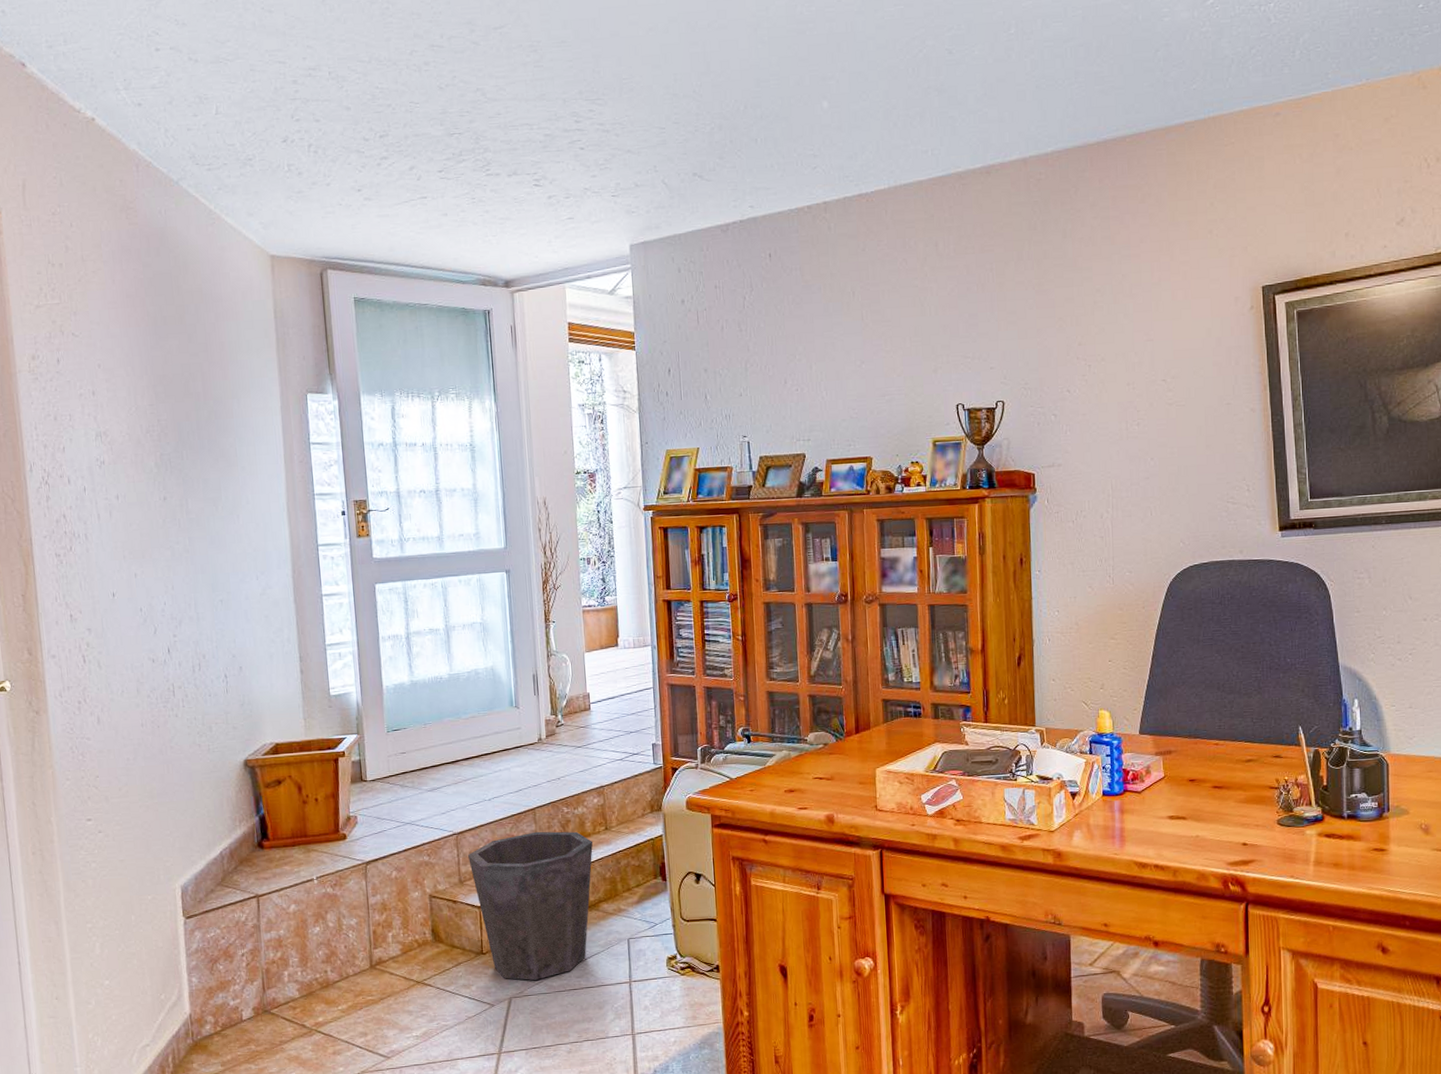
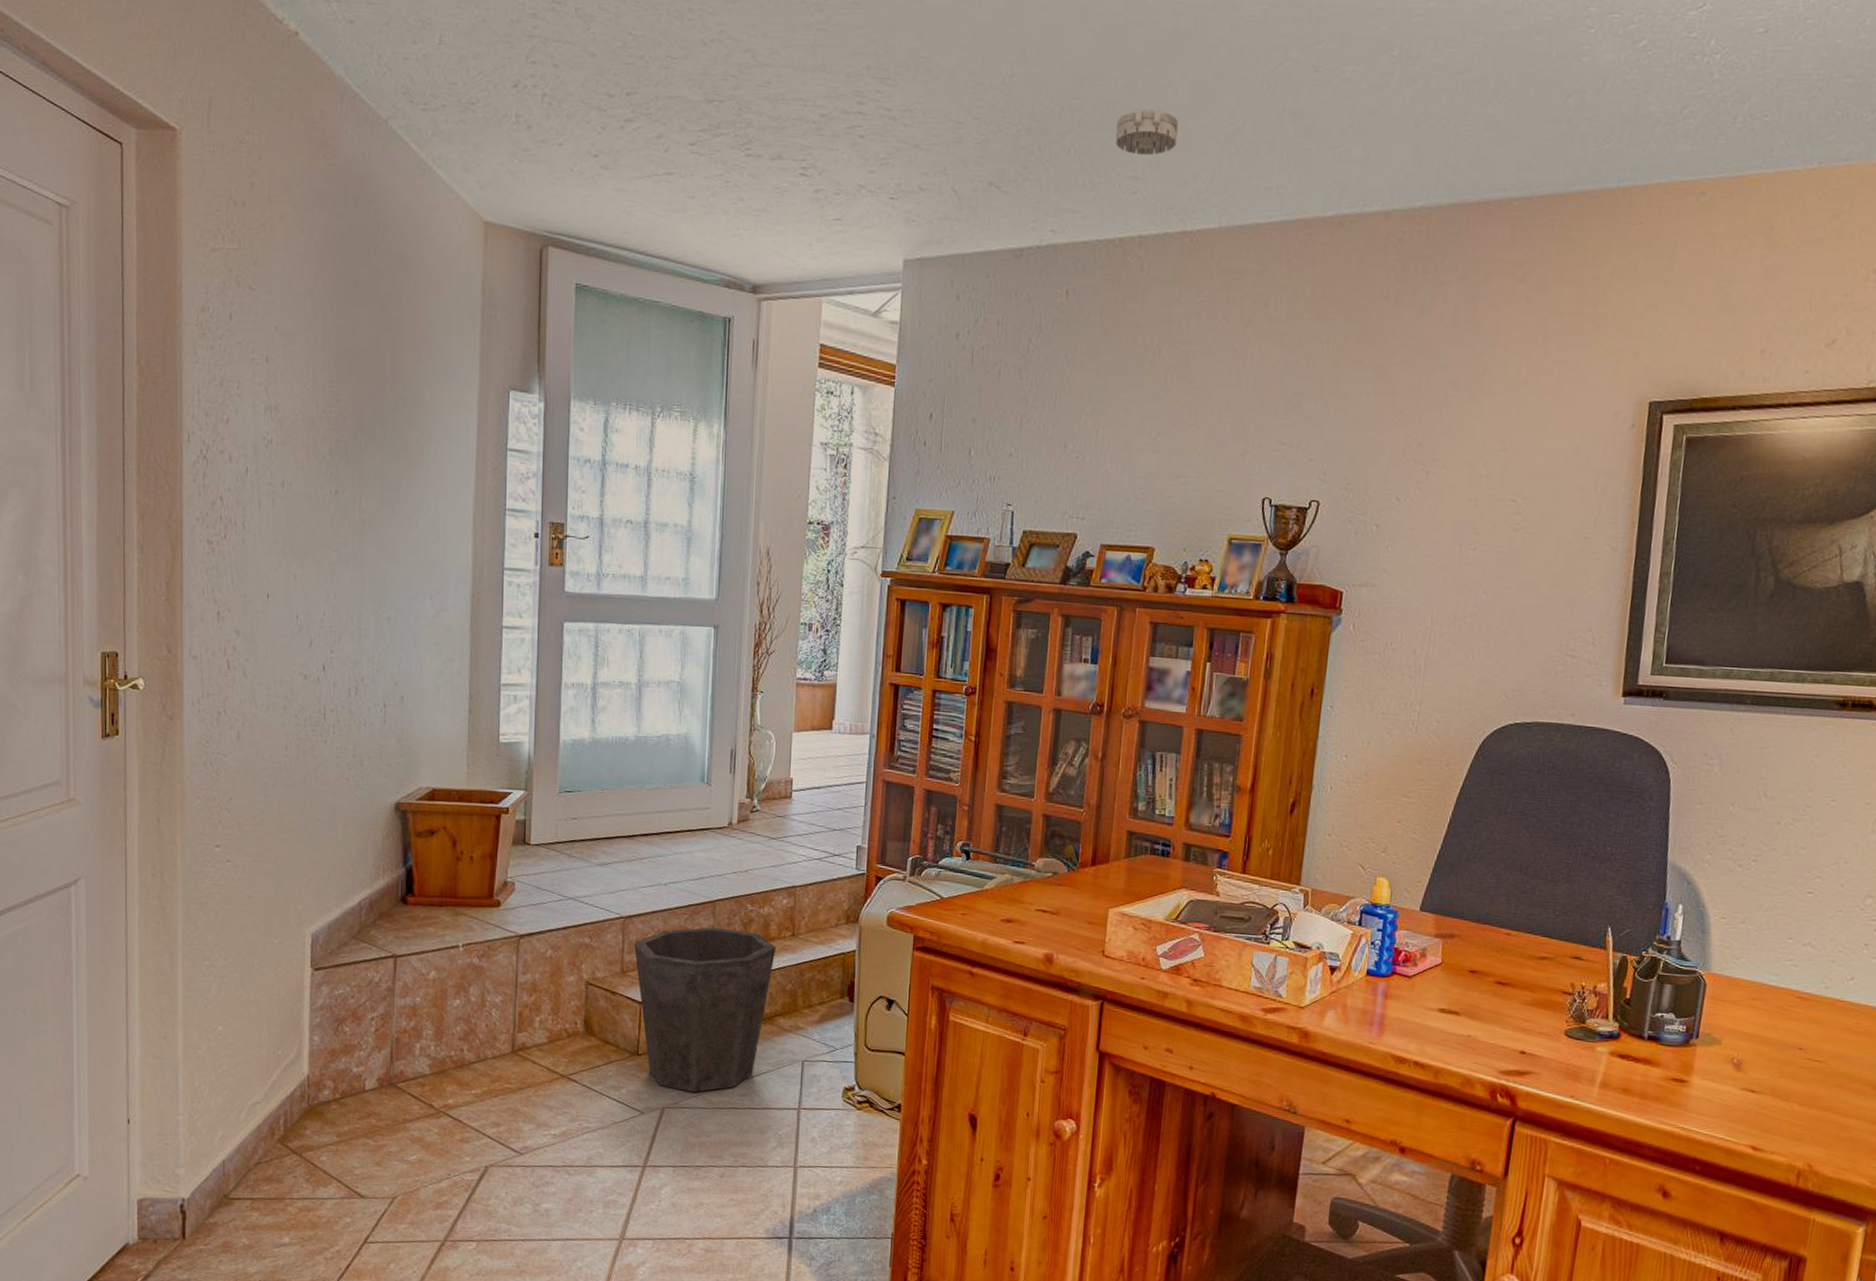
smoke detector: none [792,99,845,137] -> present [1115,109,1178,156]

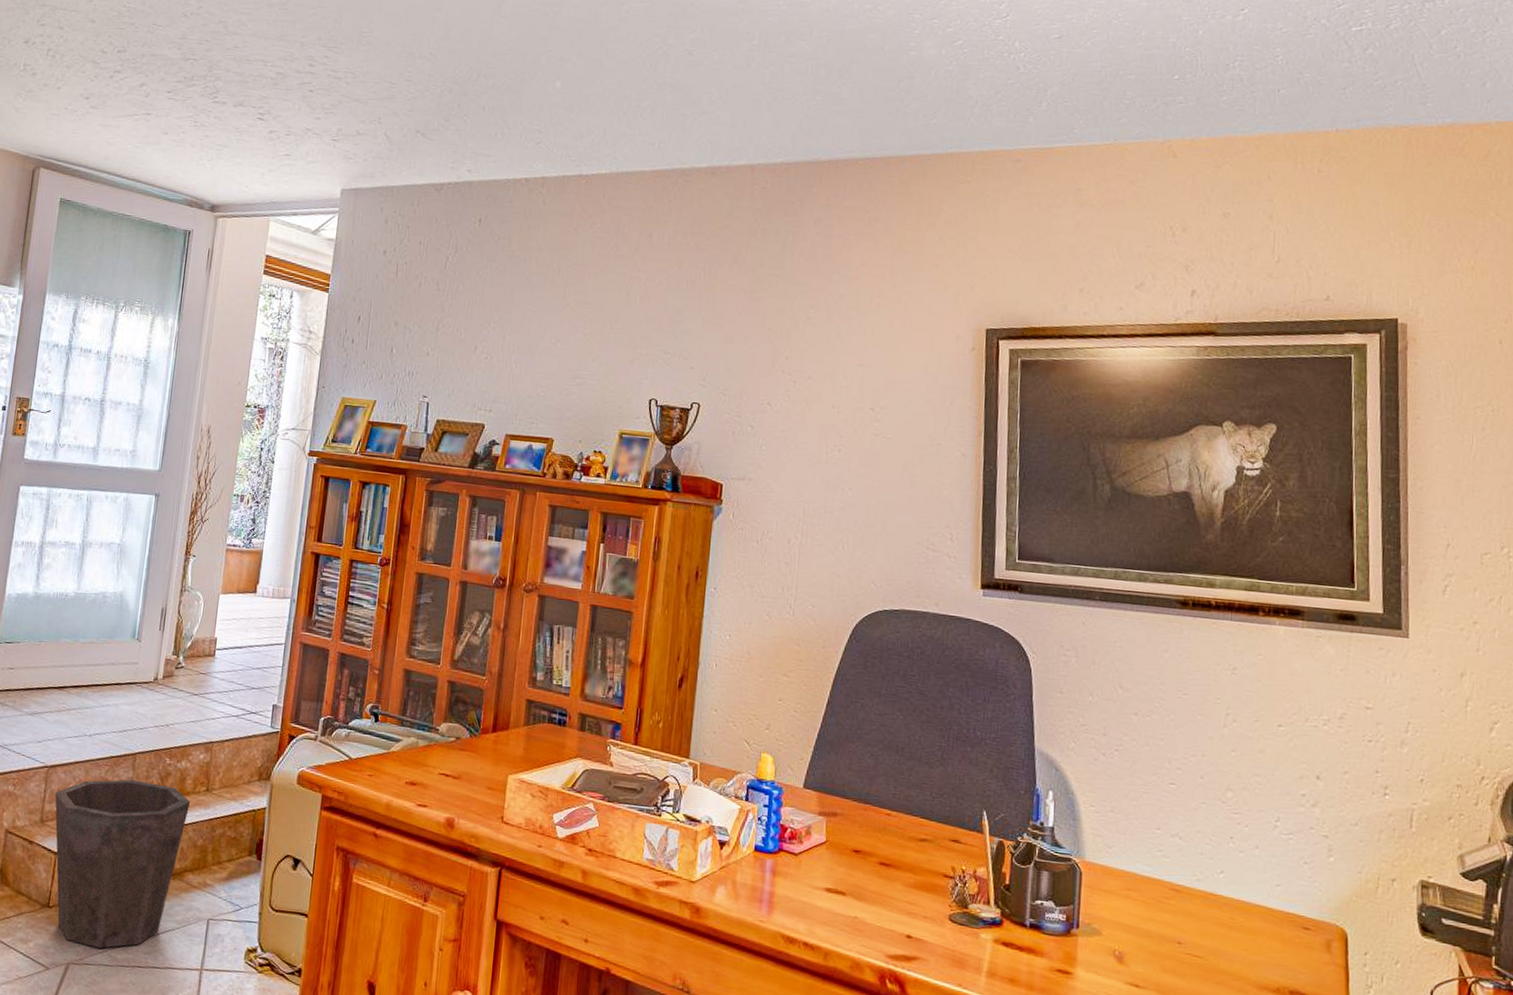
smoke detector: present [1115,109,1178,156] -> none [523,78,576,114]

